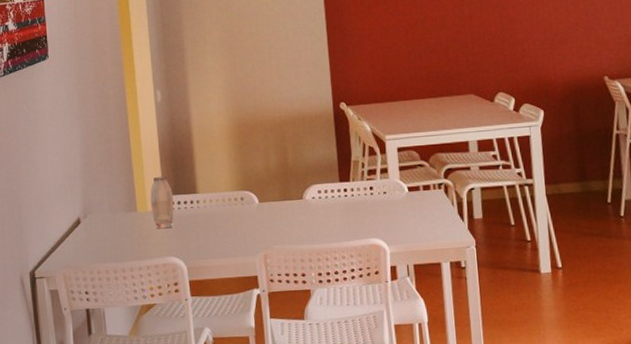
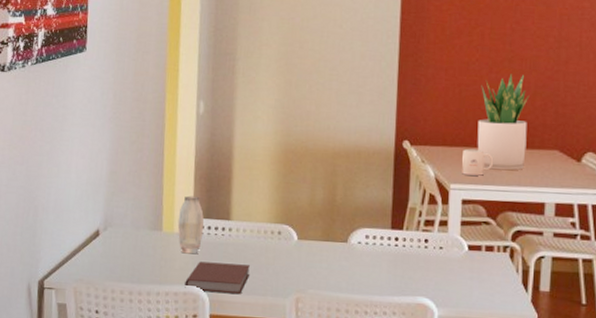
book: none [163,231,221,260] -> present [185,261,250,294]
mug: none [392,102,420,126] -> present [461,148,494,176]
planter: none [400,32,447,118] -> present [477,74,530,171]

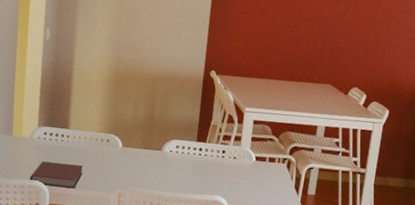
vase: present [177,195,204,254] -> none [25,107,47,155]
mug: present [461,148,494,176] -> none [255,79,281,102]
planter: present [477,74,530,171] -> none [268,20,313,99]

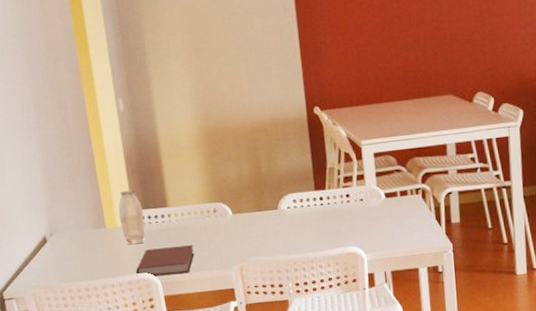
vase: none [25,107,47,155] -> present [118,190,145,245]

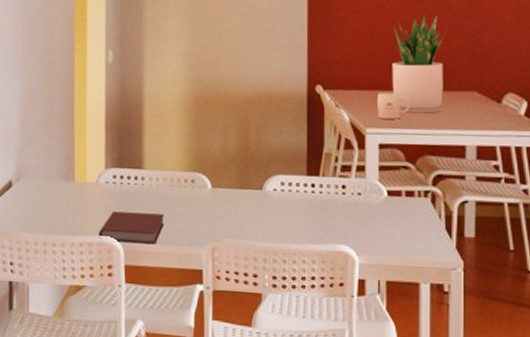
vase: present [118,190,145,245] -> none [90,145,116,204]
mug: none [368,104,397,130] -> present [376,91,410,119]
planter: none [376,28,424,122] -> present [392,15,445,114]

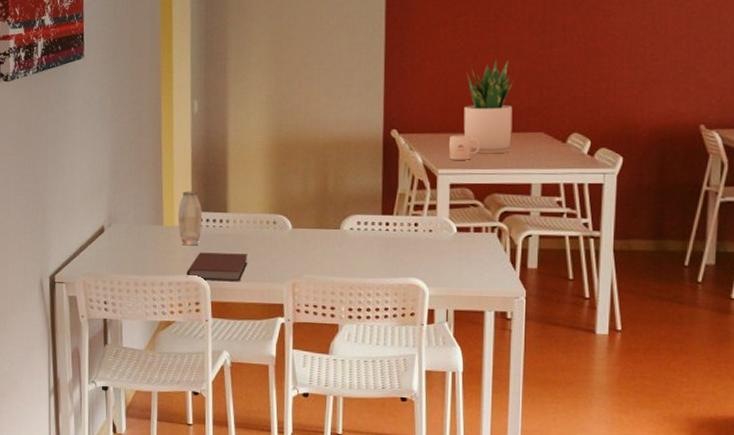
vase: none [90,145,116,204] -> present [177,191,202,246]

